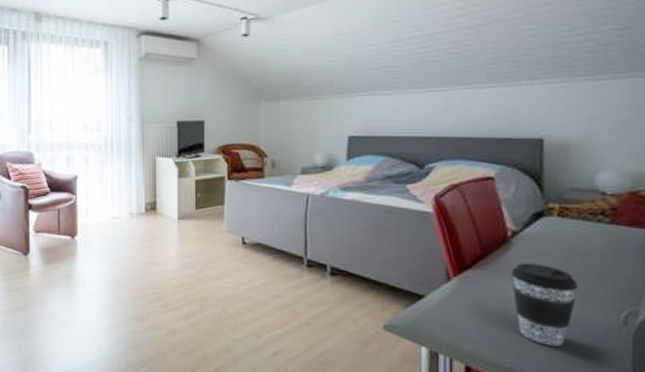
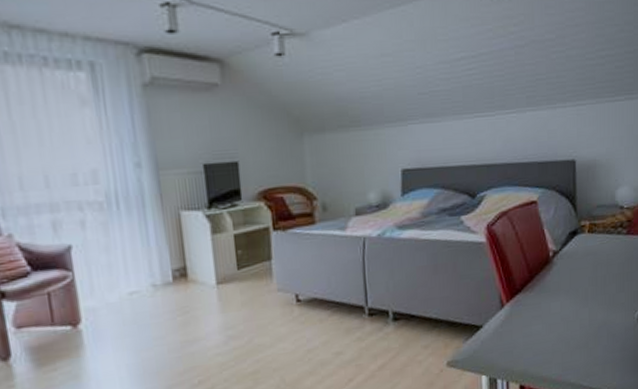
coffee cup: present [510,263,578,346] -> none [553,279,604,352]

